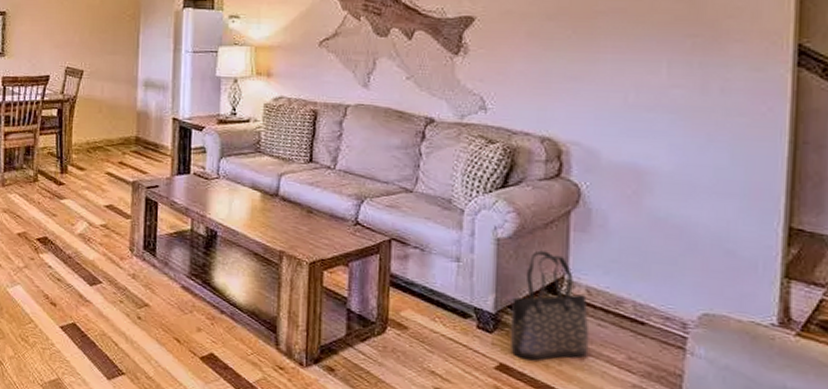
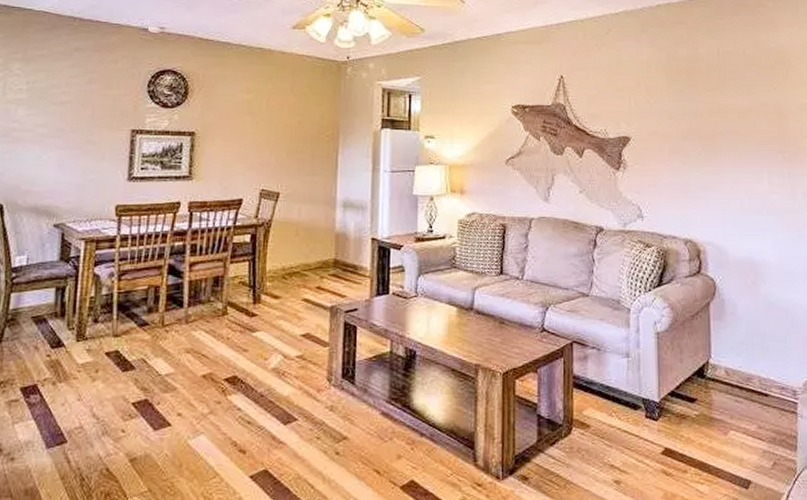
tote bag: present [510,250,590,360] -> none [671,340,730,440]

